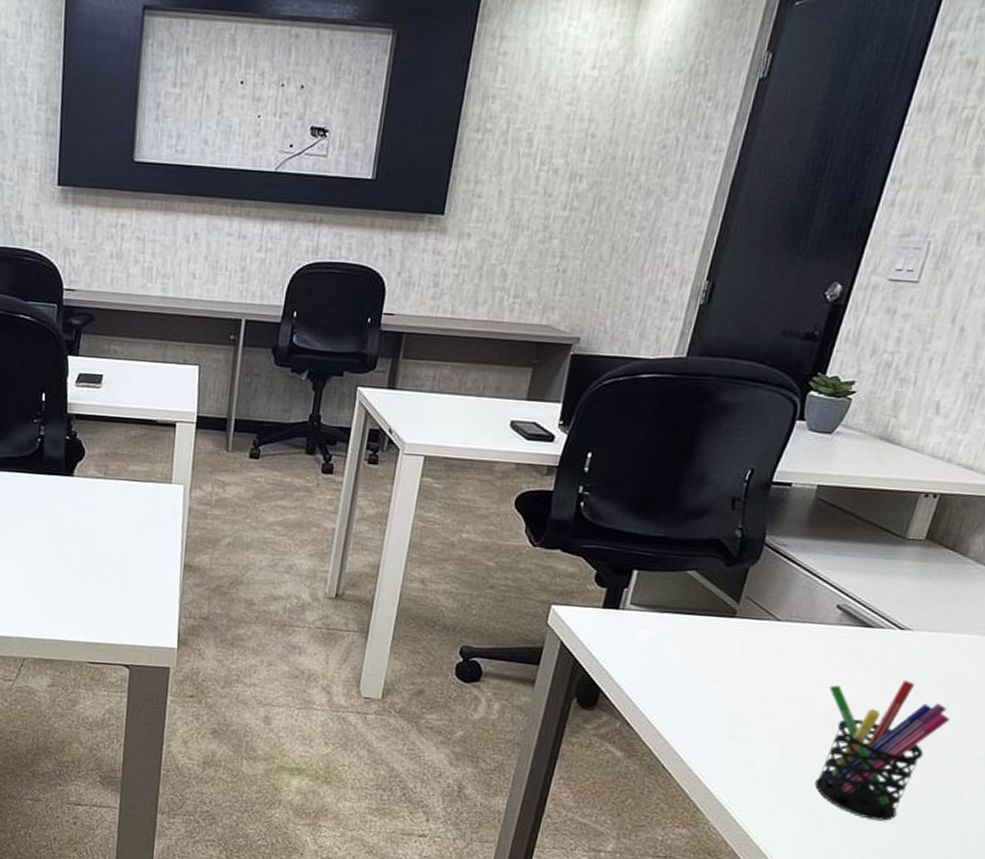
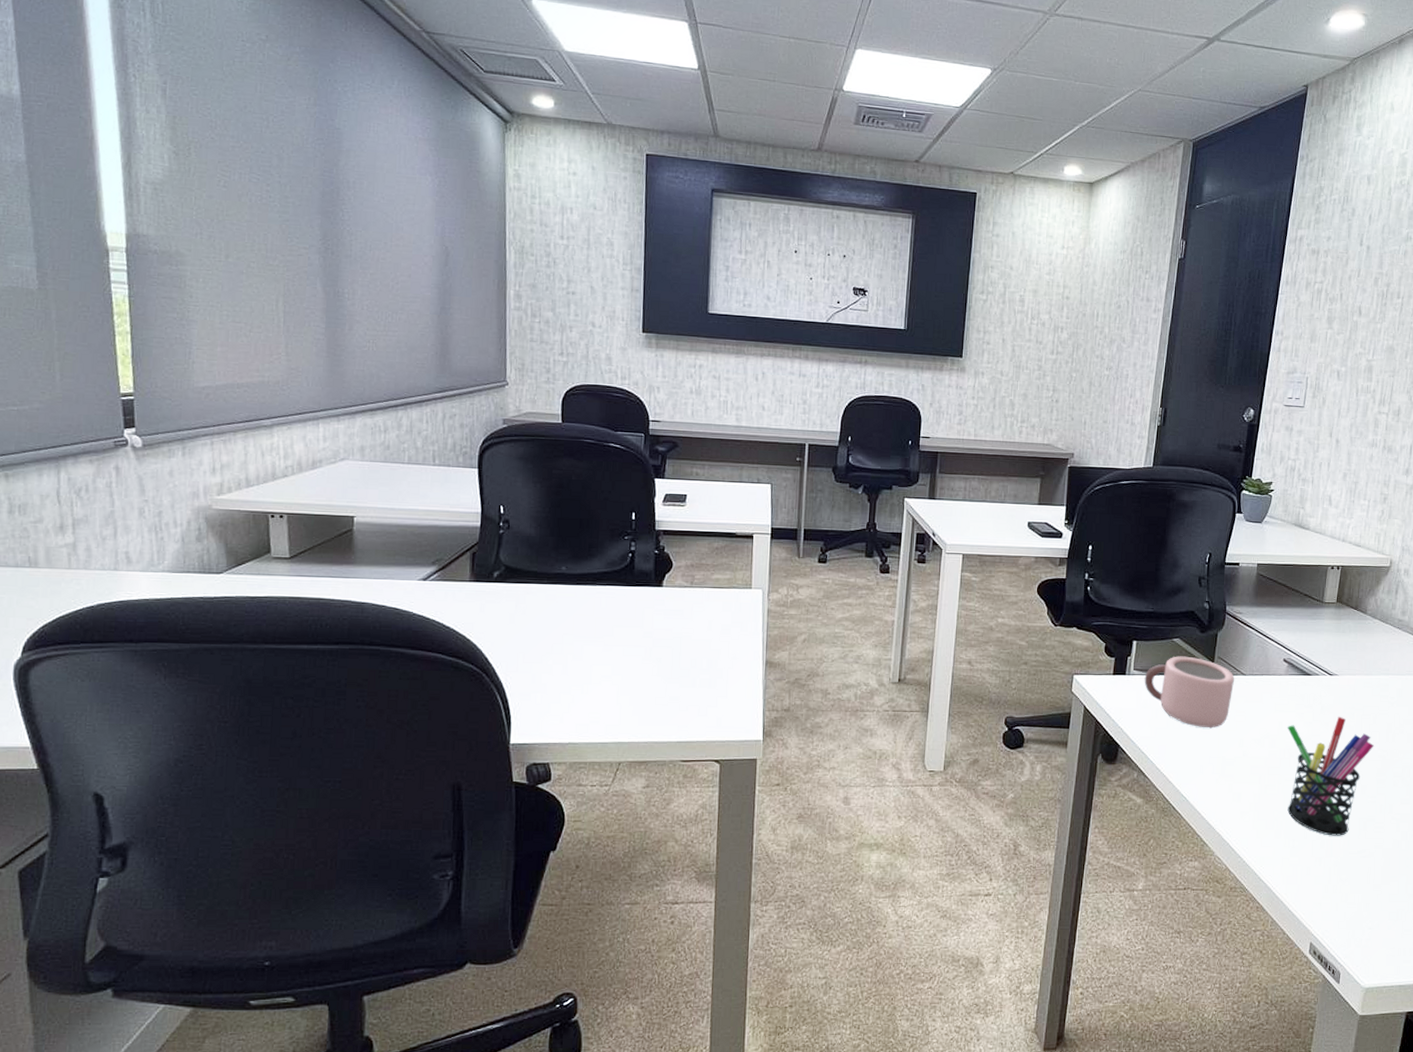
mug: none [642,591,766,680] -> present [1144,656,1235,729]

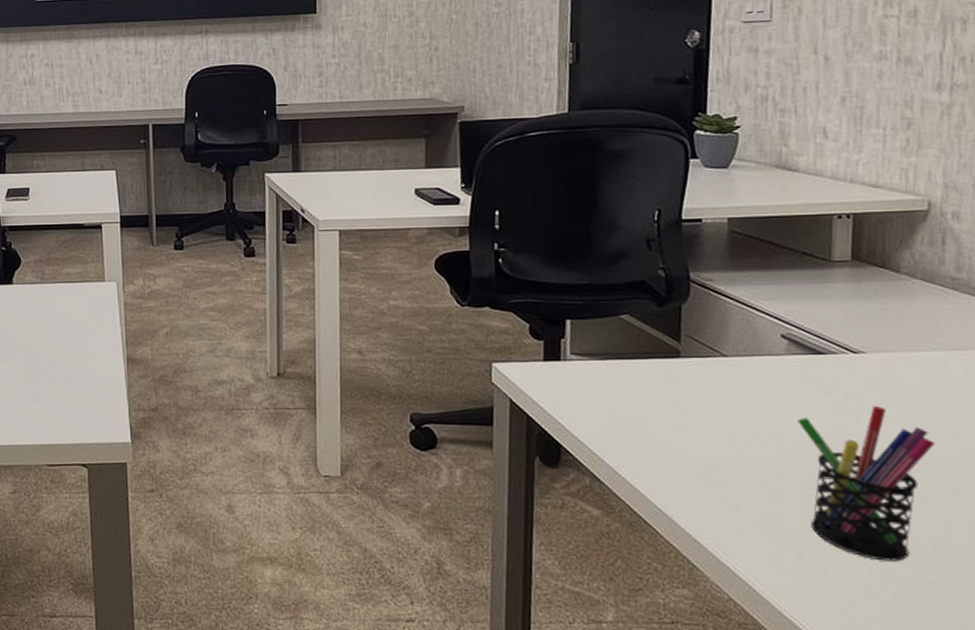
mug: present [1144,656,1235,729] -> none [586,335,713,424]

